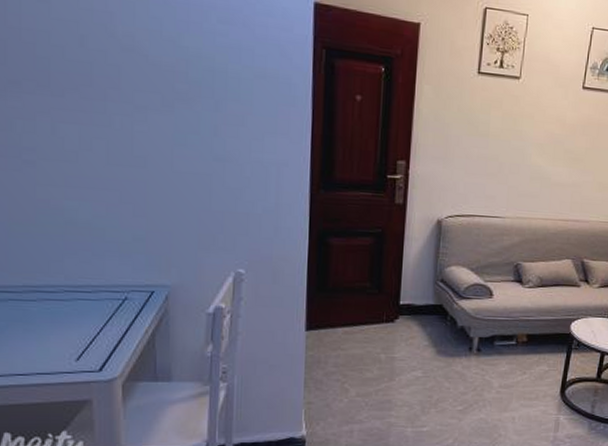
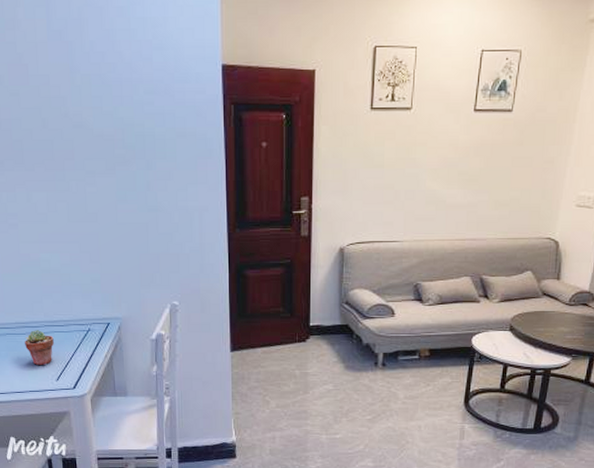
potted succulent: none [33,296,76,342] -> present [24,330,54,366]

